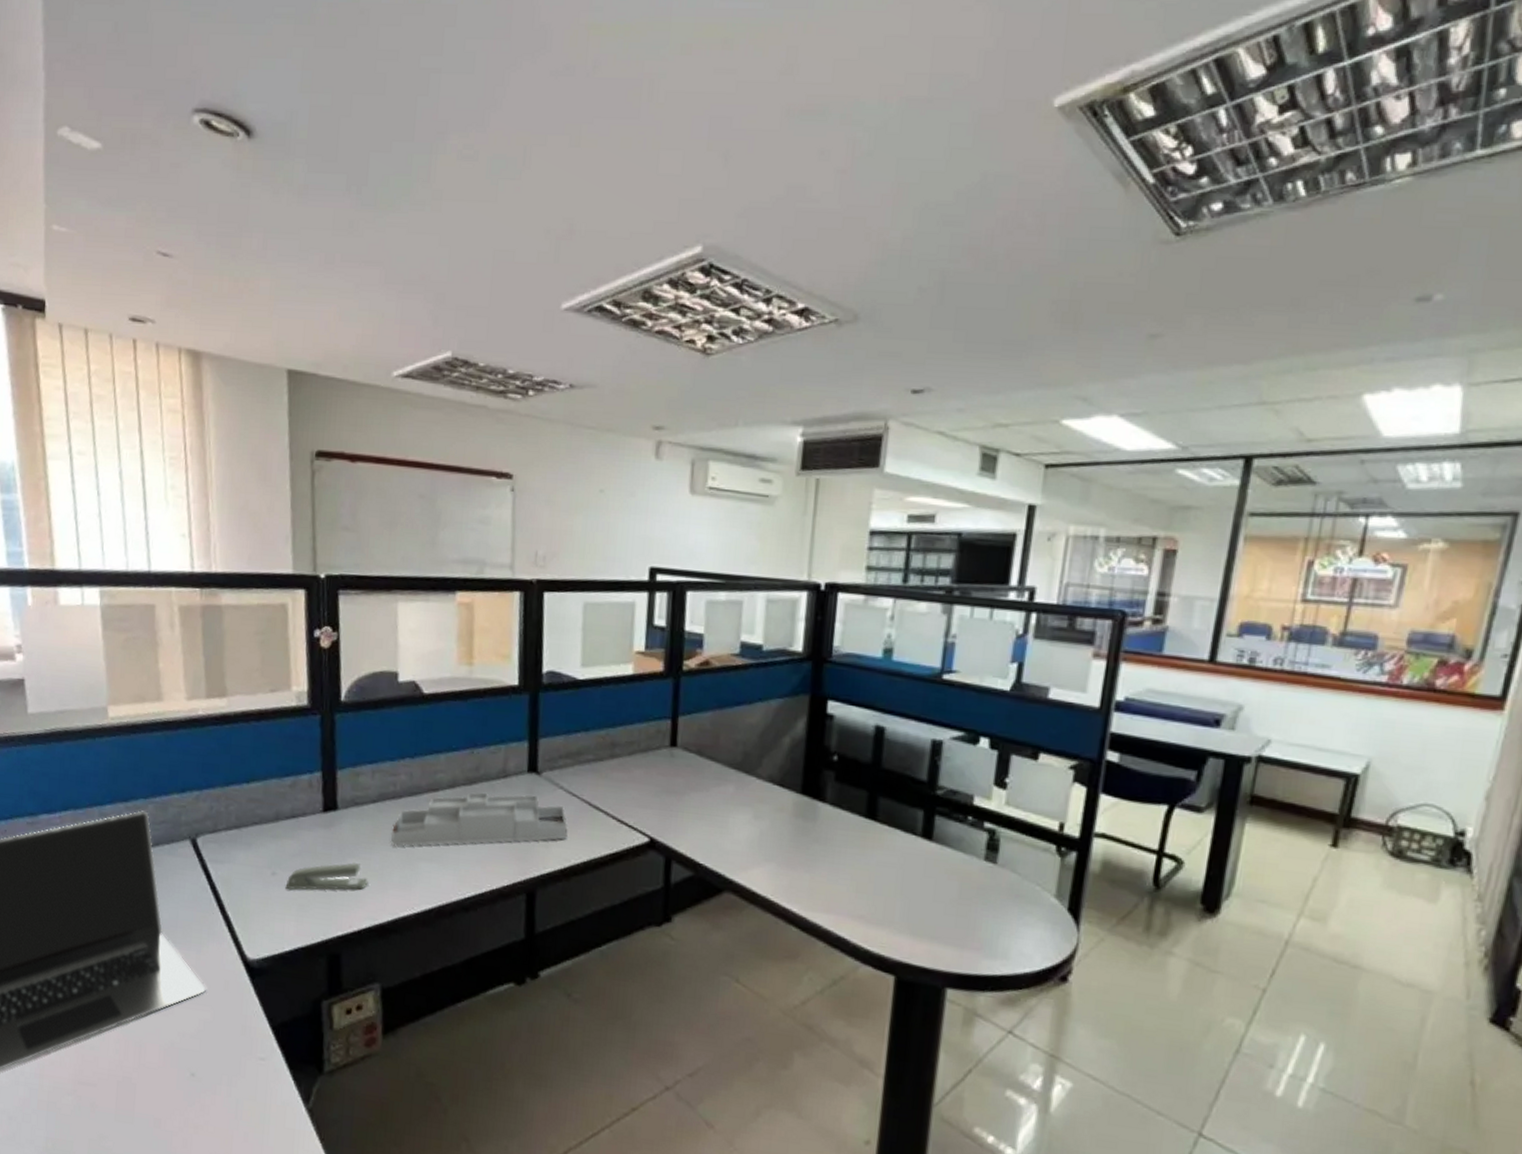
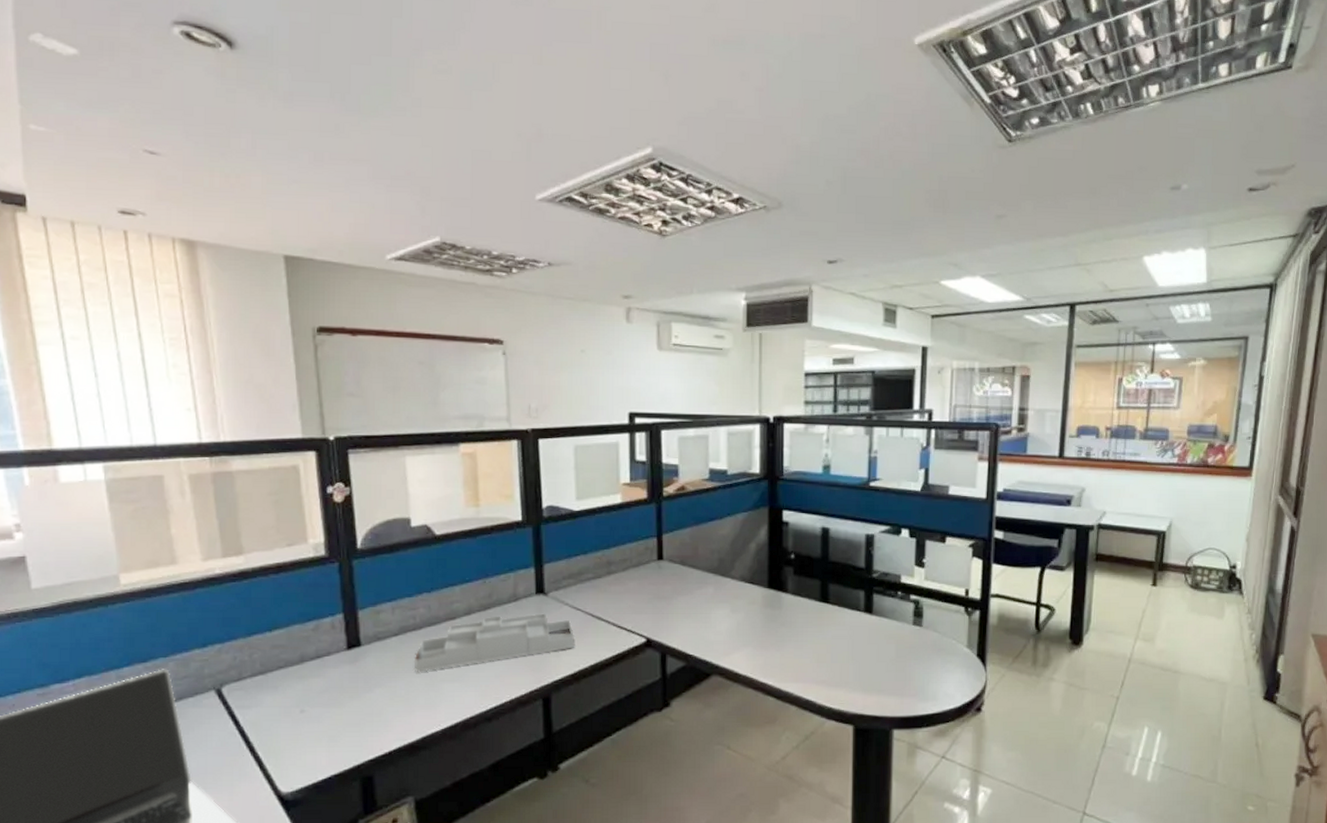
stapler: present [285,863,368,891] -> none [315,692,395,724]

